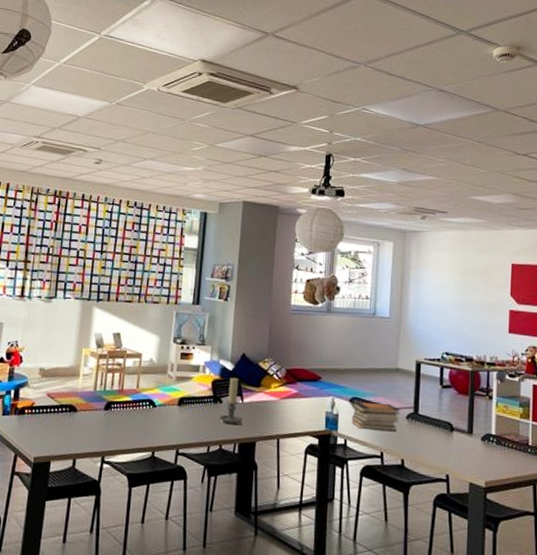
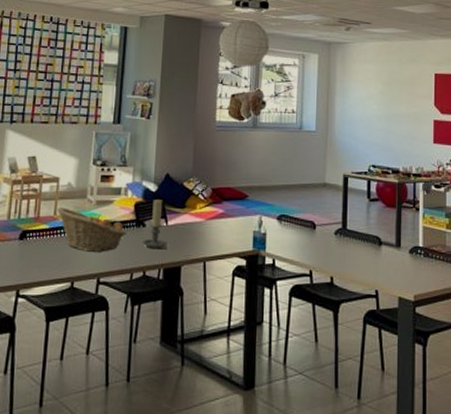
fruit basket: none [139,381,205,425] -> present [56,207,128,252]
book stack: present [352,402,400,431] -> none [280,219,328,248]

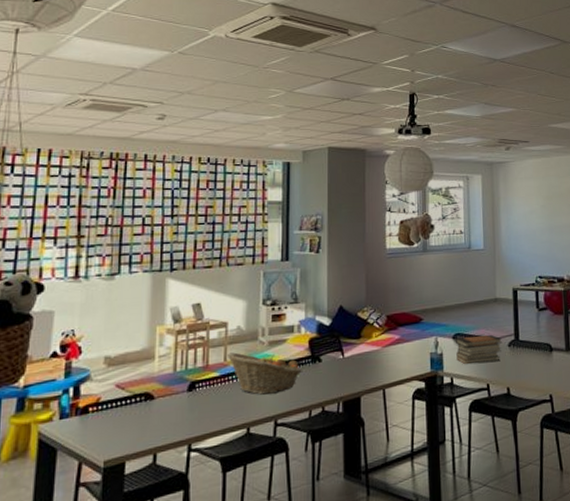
candle holder: present [143,200,168,250] -> none [320,333,345,383]
book stack: none [280,219,328,248] -> present [456,334,502,364]

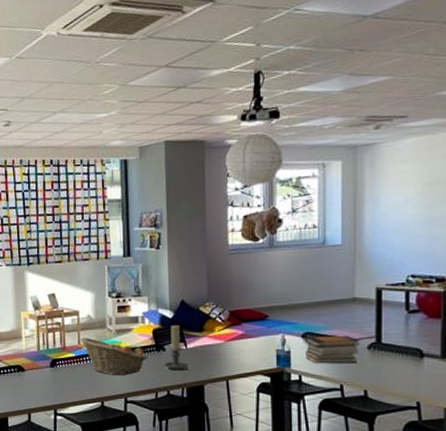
candle holder: none [320,333,345,383] -> present [164,325,189,371]

